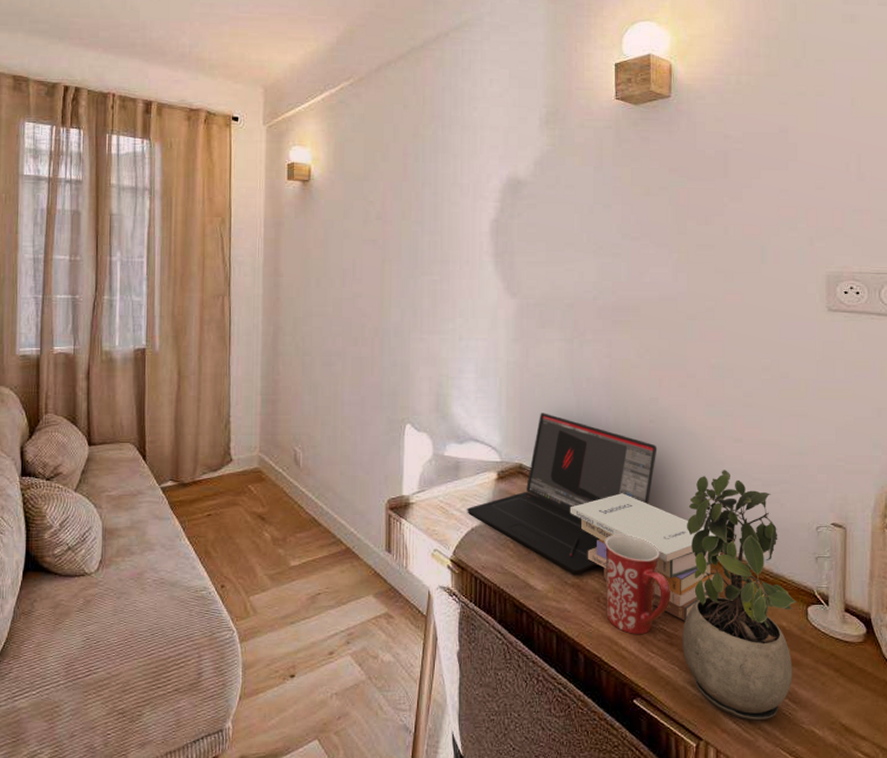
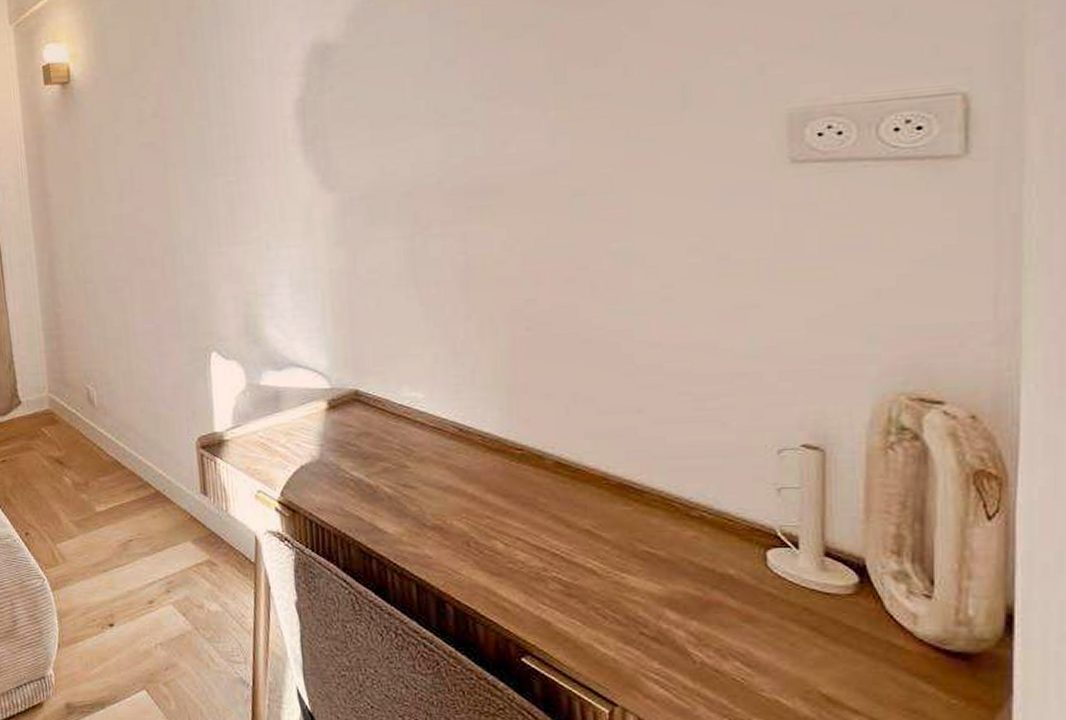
laptop: present [467,413,657,574] -> none [293,328,539,515]
books: present [569,493,721,621] -> none [423,418,635,568]
mug: present [604,535,670,635] -> none [471,467,566,585]
potted plant: present [682,470,797,721] -> none [584,383,750,686]

